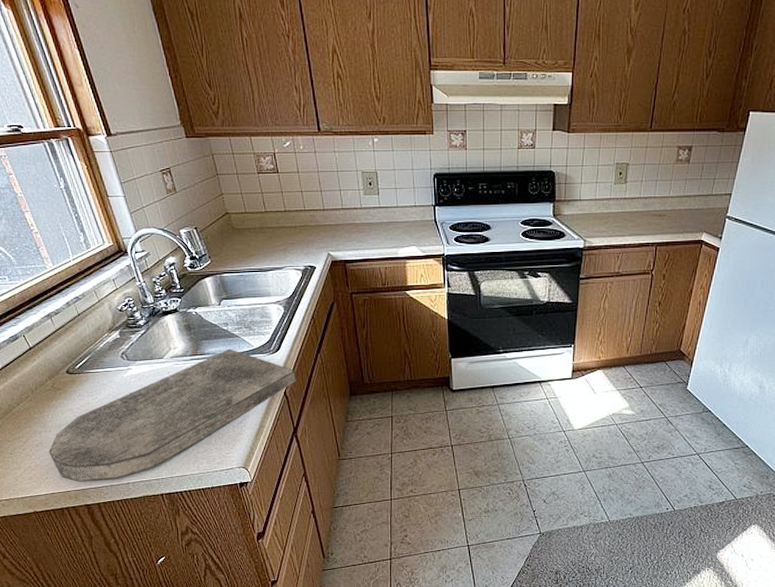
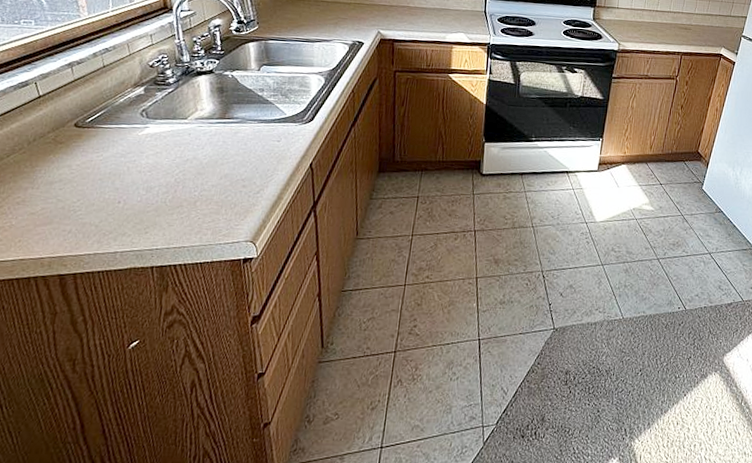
cutting board: present [49,348,296,482] -> none [30,115,326,249]

